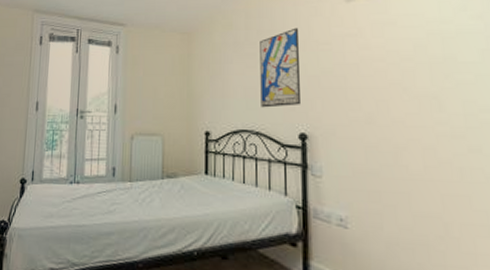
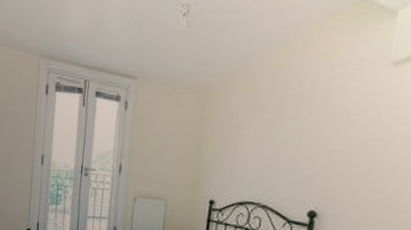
wall art: present [260,27,301,108] -> none [272,93,331,182]

